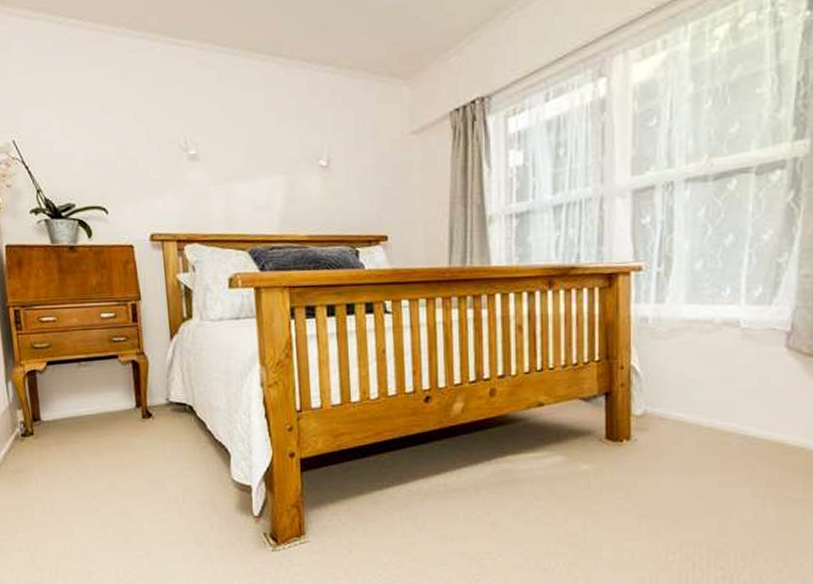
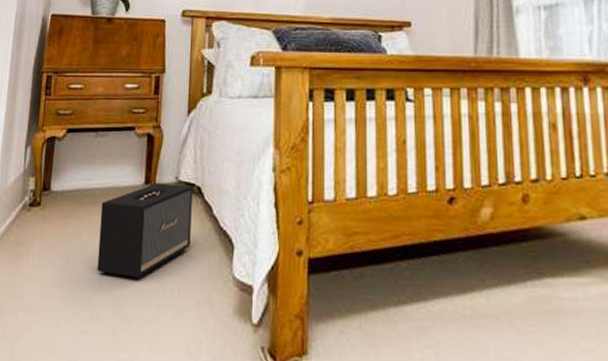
speaker: none [95,405,189,491] -> present [97,183,193,280]

